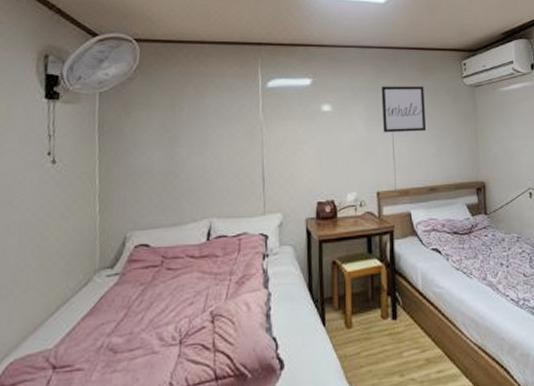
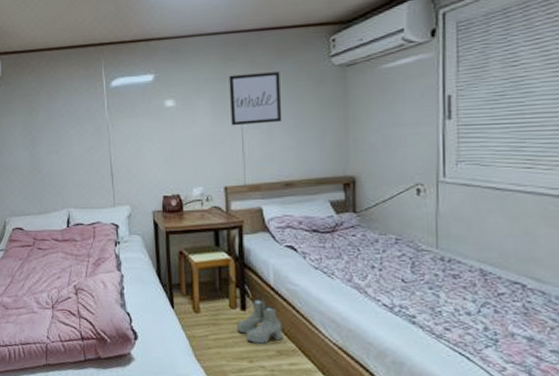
boots: none [388,305,431,354] -> present [237,298,283,344]

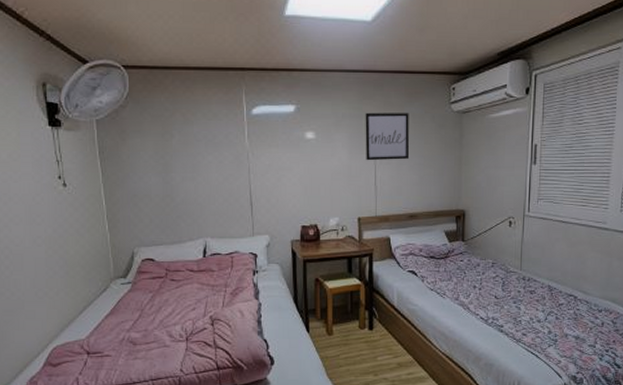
boots: present [237,298,283,344] -> none [365,318,403,358]

